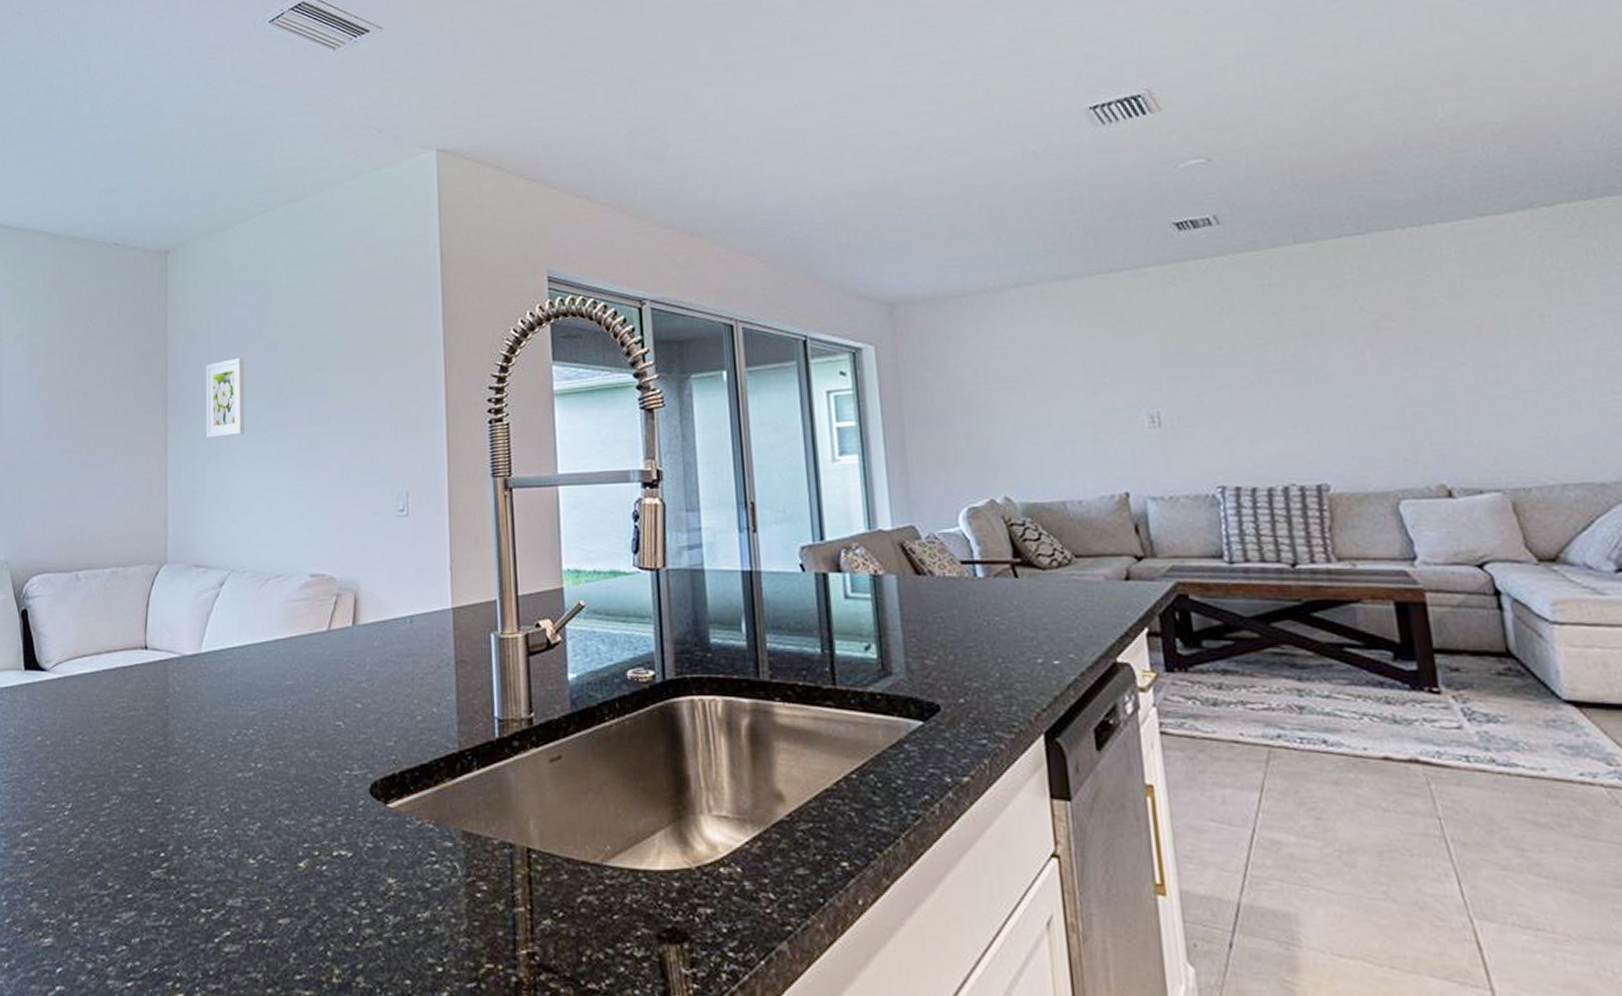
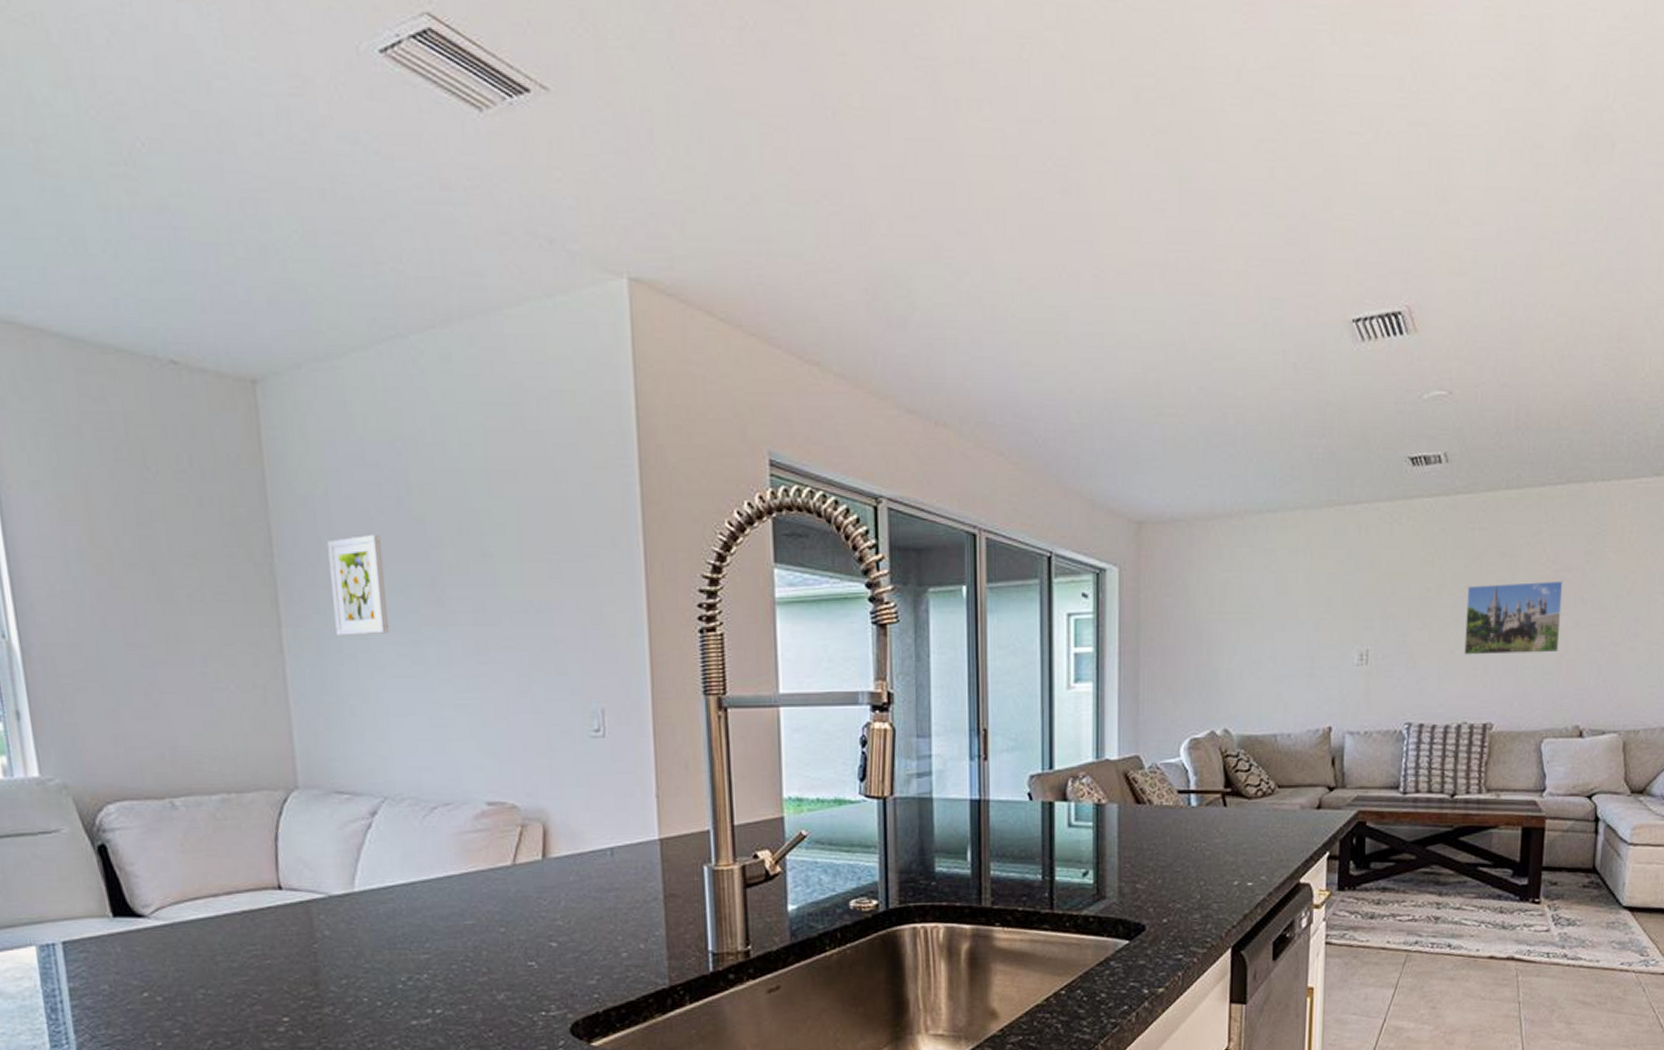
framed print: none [1267,330,1398,413] -> present [1464,581,1563,655]

